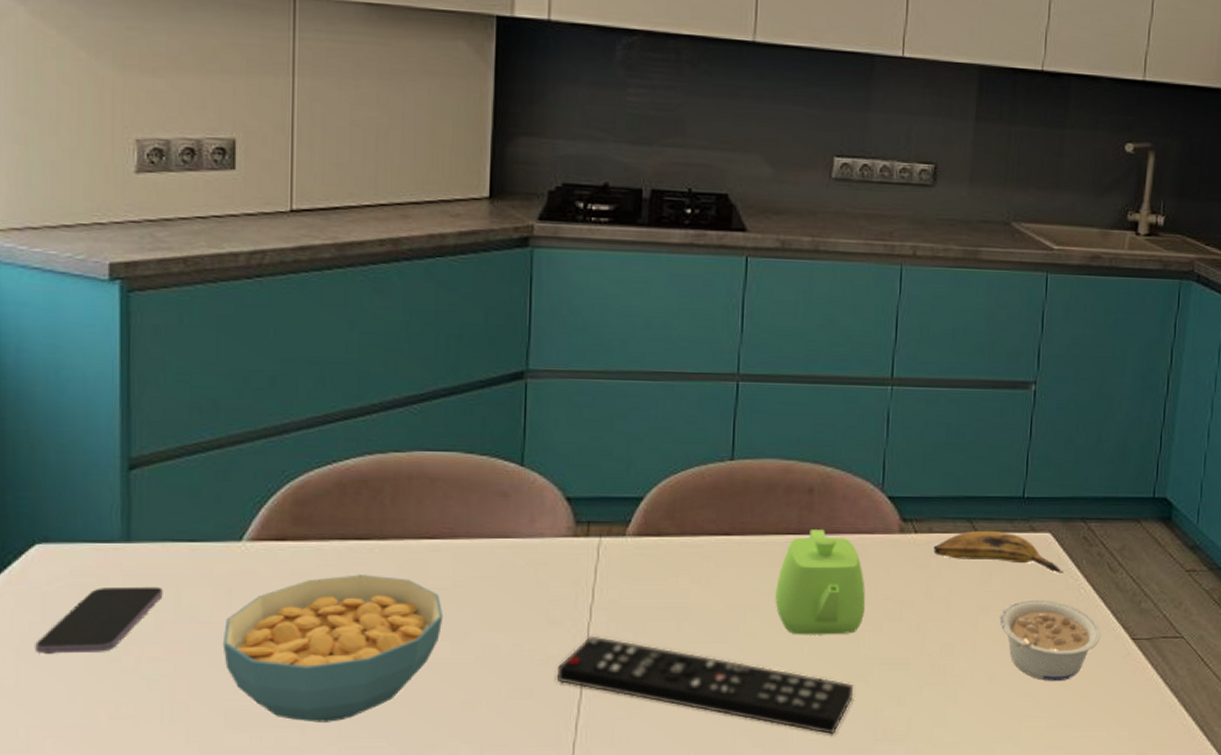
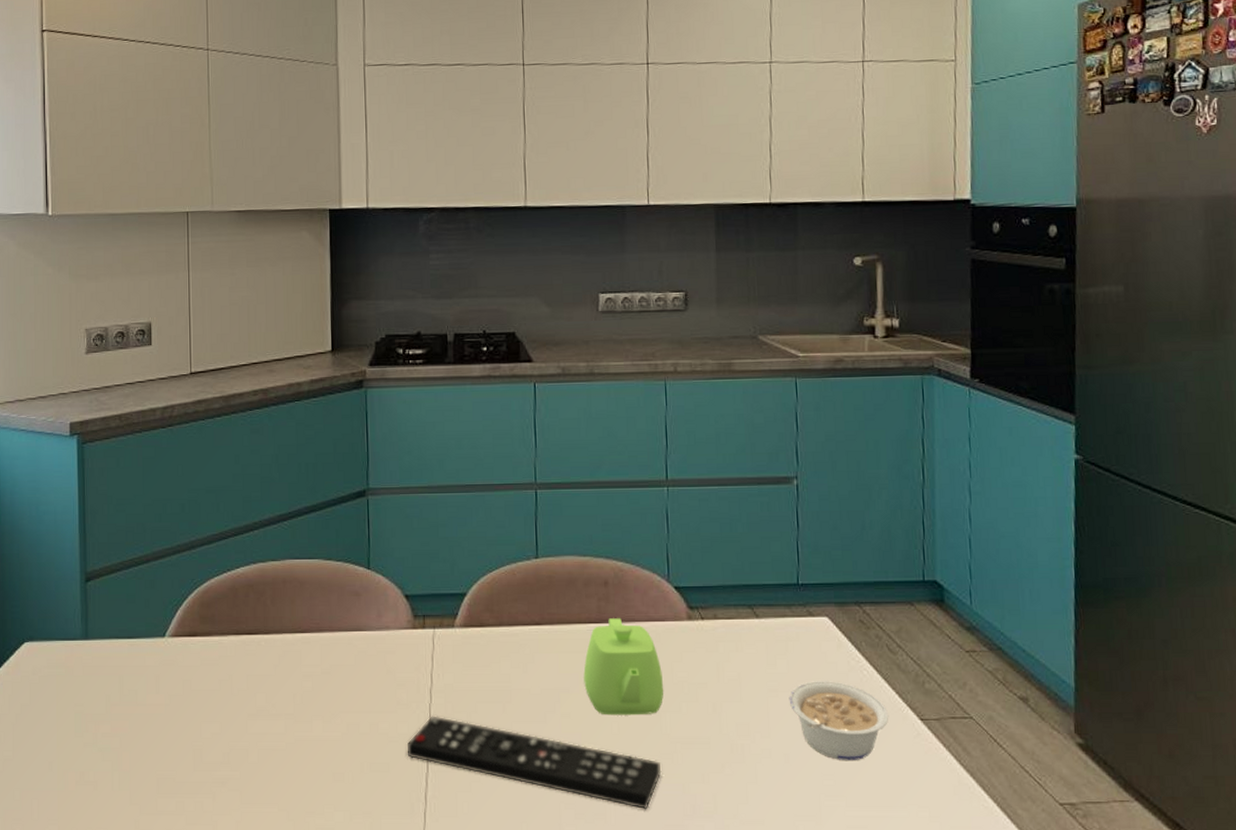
smartphone: present [35,586,163,655] -> none [25,675,111,731]
cereal bowl: present [222,574,444,722] -> none [153,664,316,790]
banana: present [933,530,1064,573] -> none [720,616,845,655]

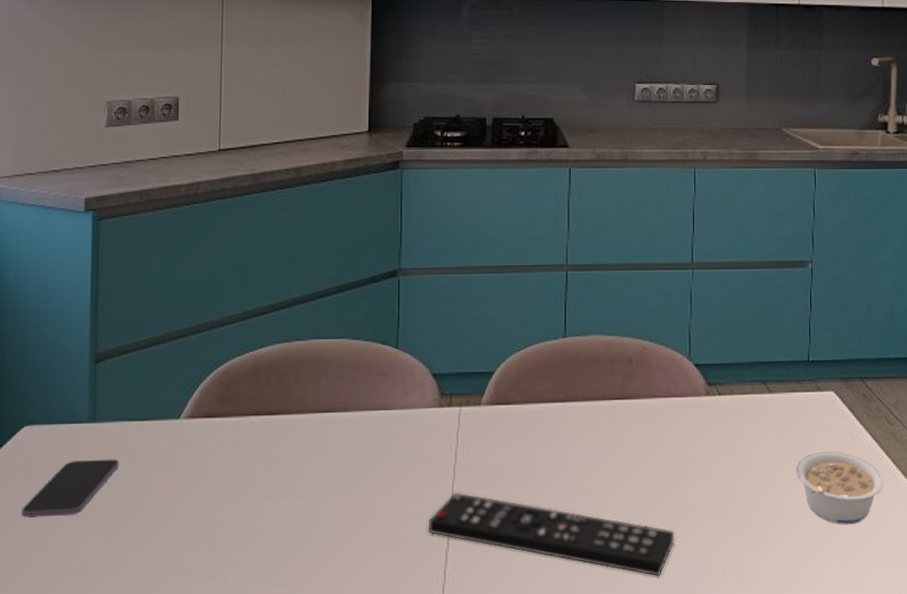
smartphone: none [25,675,111,731] -> present [21,459,119,519]
teapot: present [583,618,663,715] -> none [605,394,680,488]

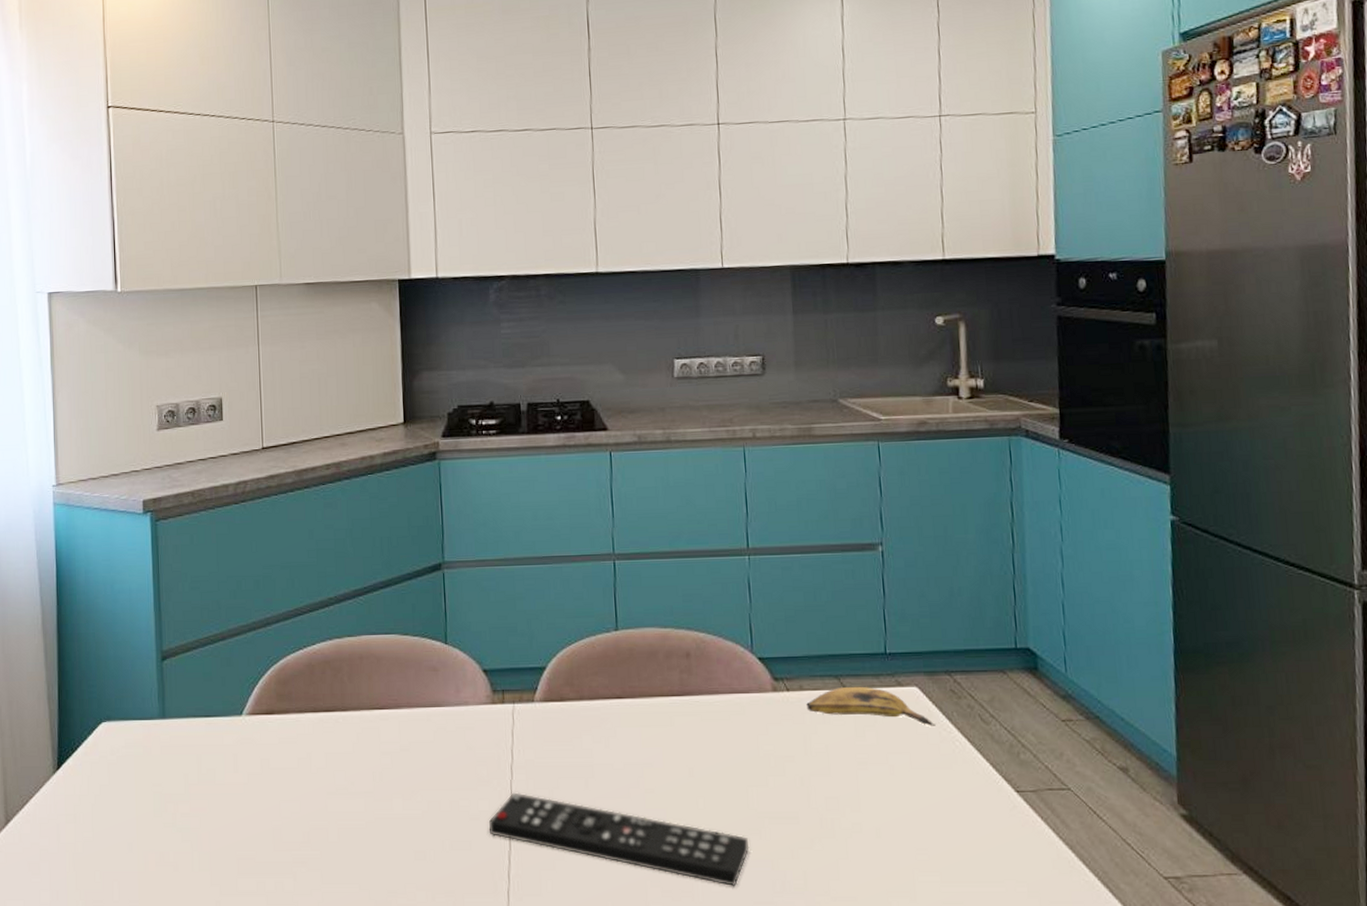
smartphone: present [21,459,119,519] -> none [104,754,189,812]
banana: none [735,391,848,427] -> present [806,686,936,726]
legume: present [795,451,885,525] -> none [879,753,984,835]

